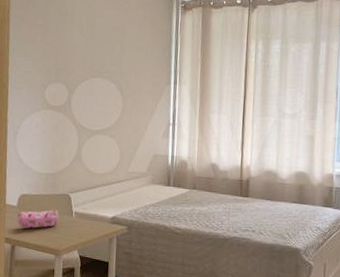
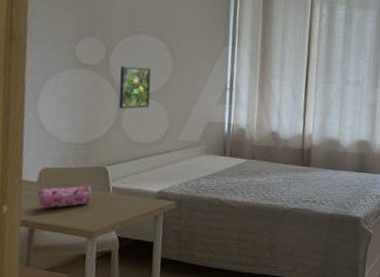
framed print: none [79,106,105,144] -> present [119,66,152,109]

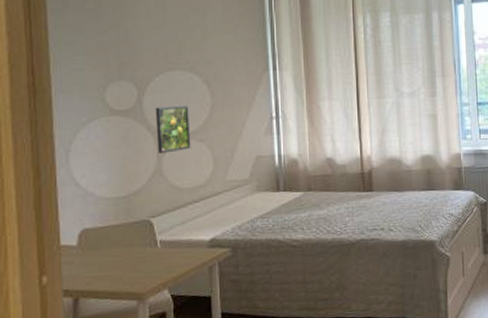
pencil case: present [37,184,92,208] -> none [78,241,139,274]

